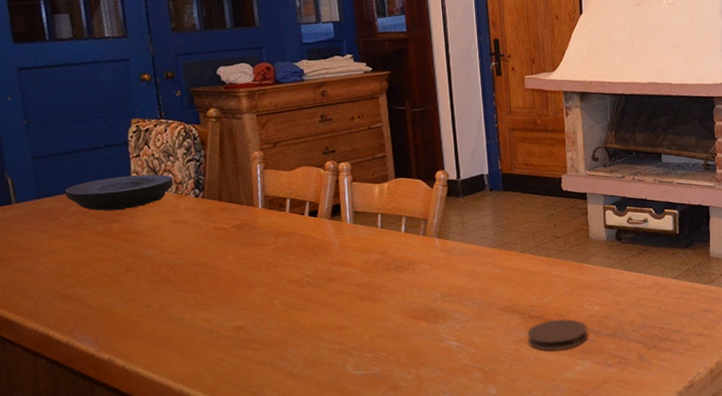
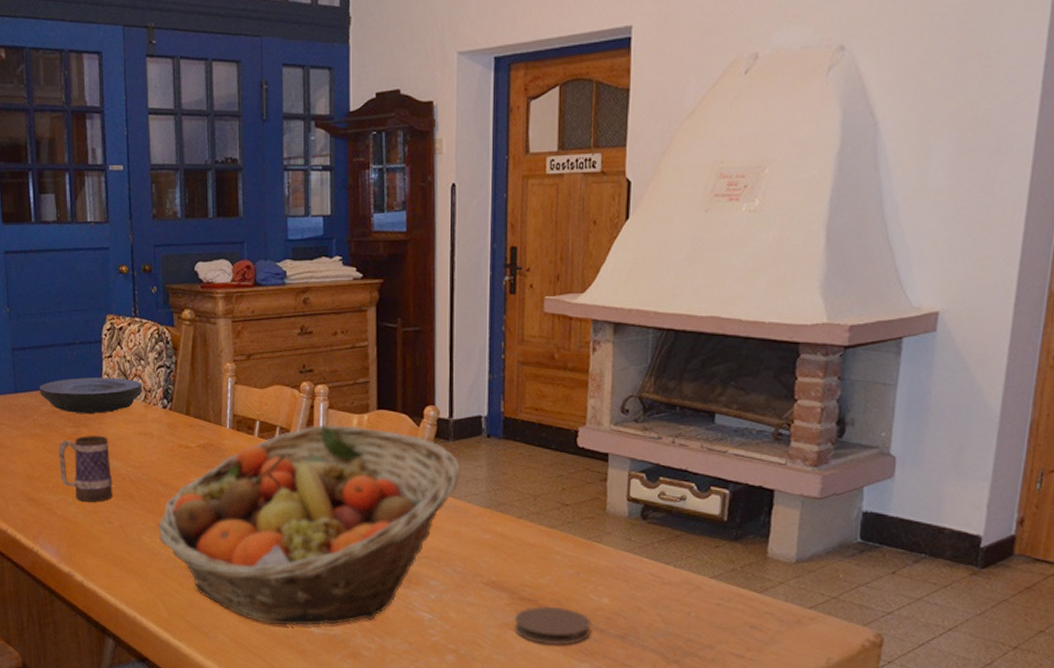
mug: none [89,228,150,291] -> present [59,436,113,502]
fruit basket: none [198,194,471,375] -> present [157,424,460,626]

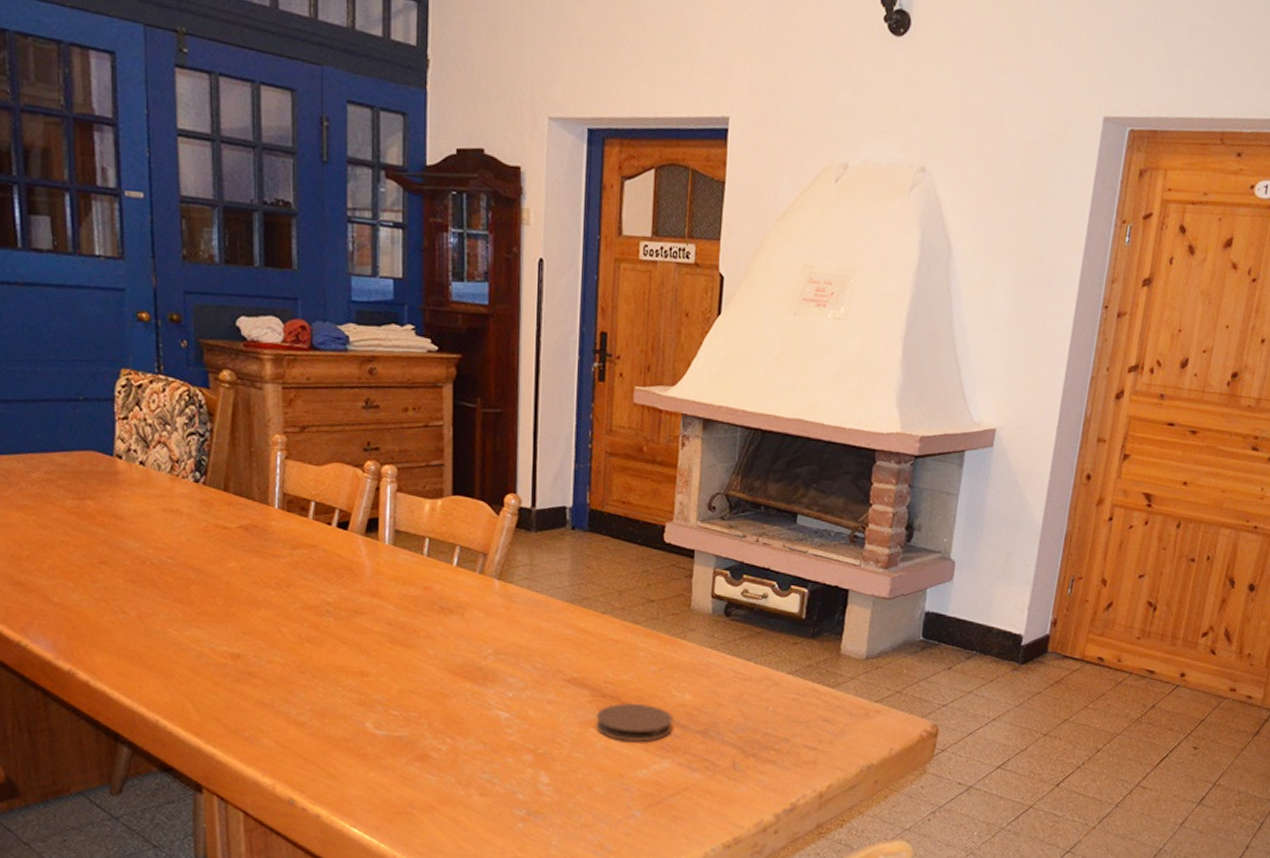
plate: present [39,378,142,414] -> none [28,441,168,485]
mug: present [59,436,113,502] -> none [55,510,129,588]
fruit basket: present [157,424,460,626] -> none [186,508,542,728]

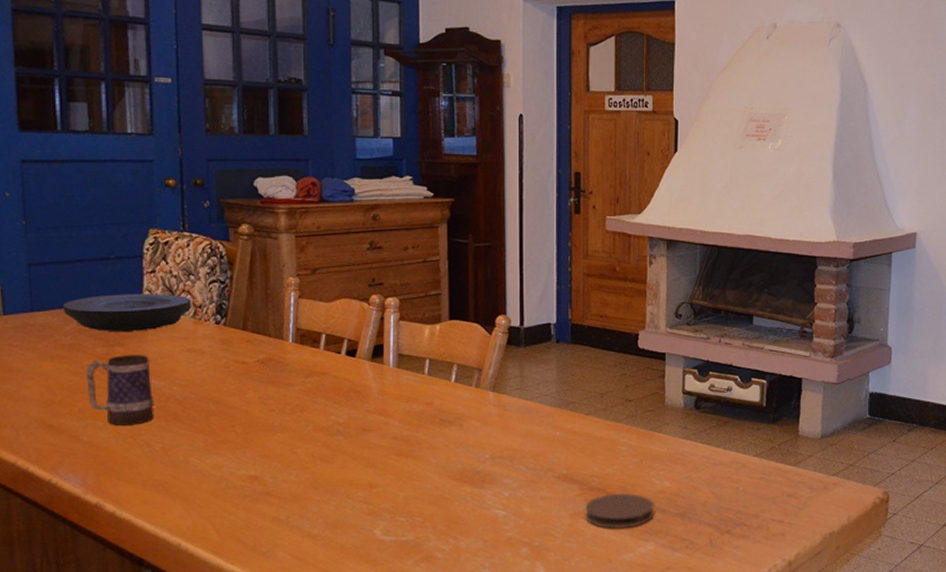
plate: none [28,441,168,485] -> present [62,294,191,333]
mug: none [55,510,129,588] -> present [86,355,154,425]

